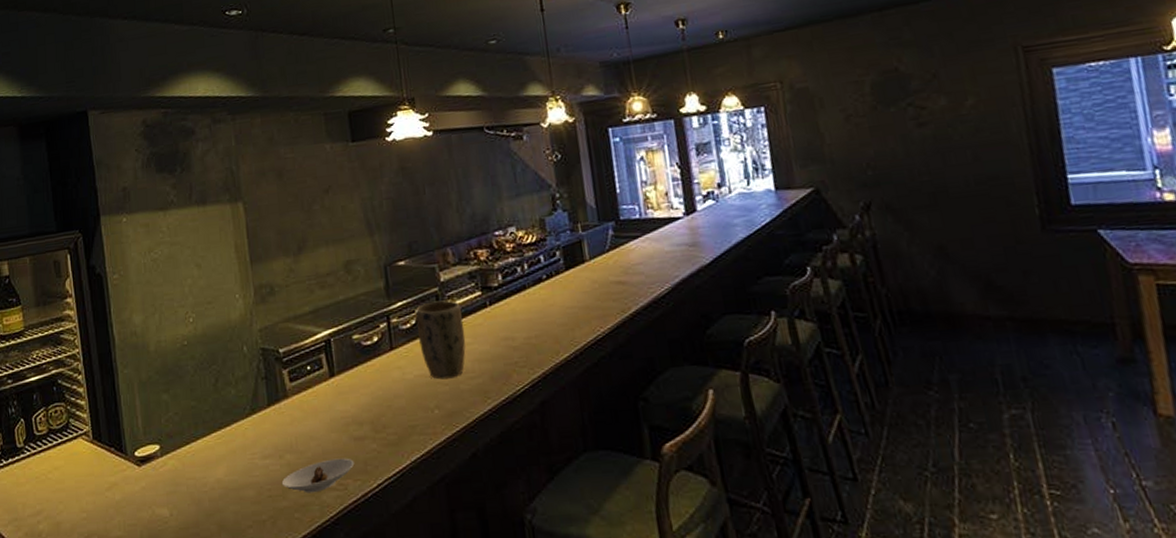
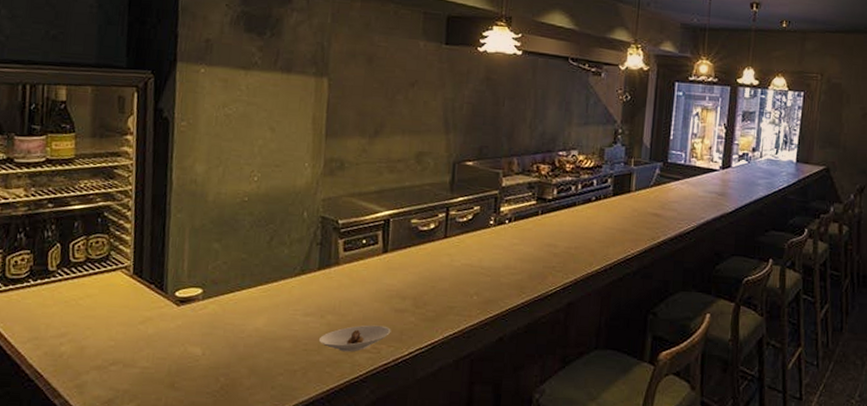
plant pot: present [415,300,466,380] -> none [471,202,516,272]

